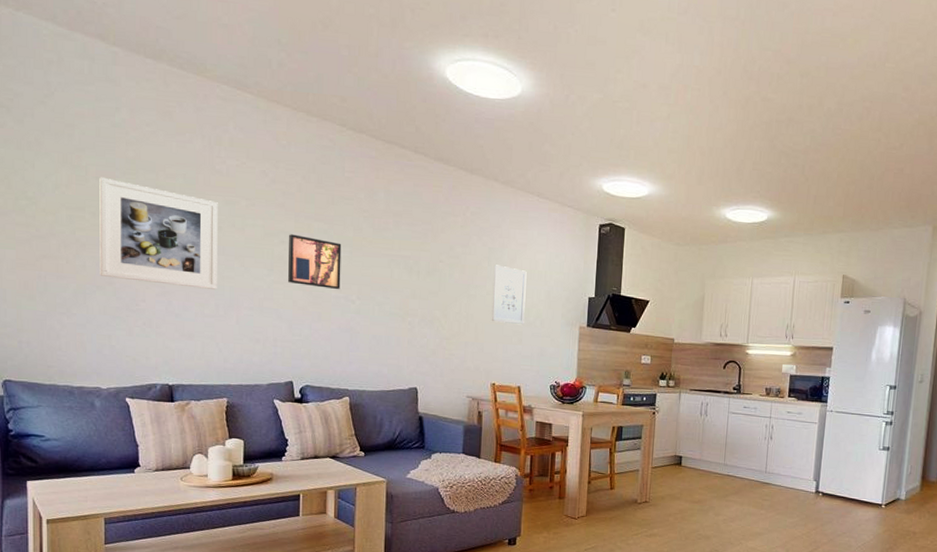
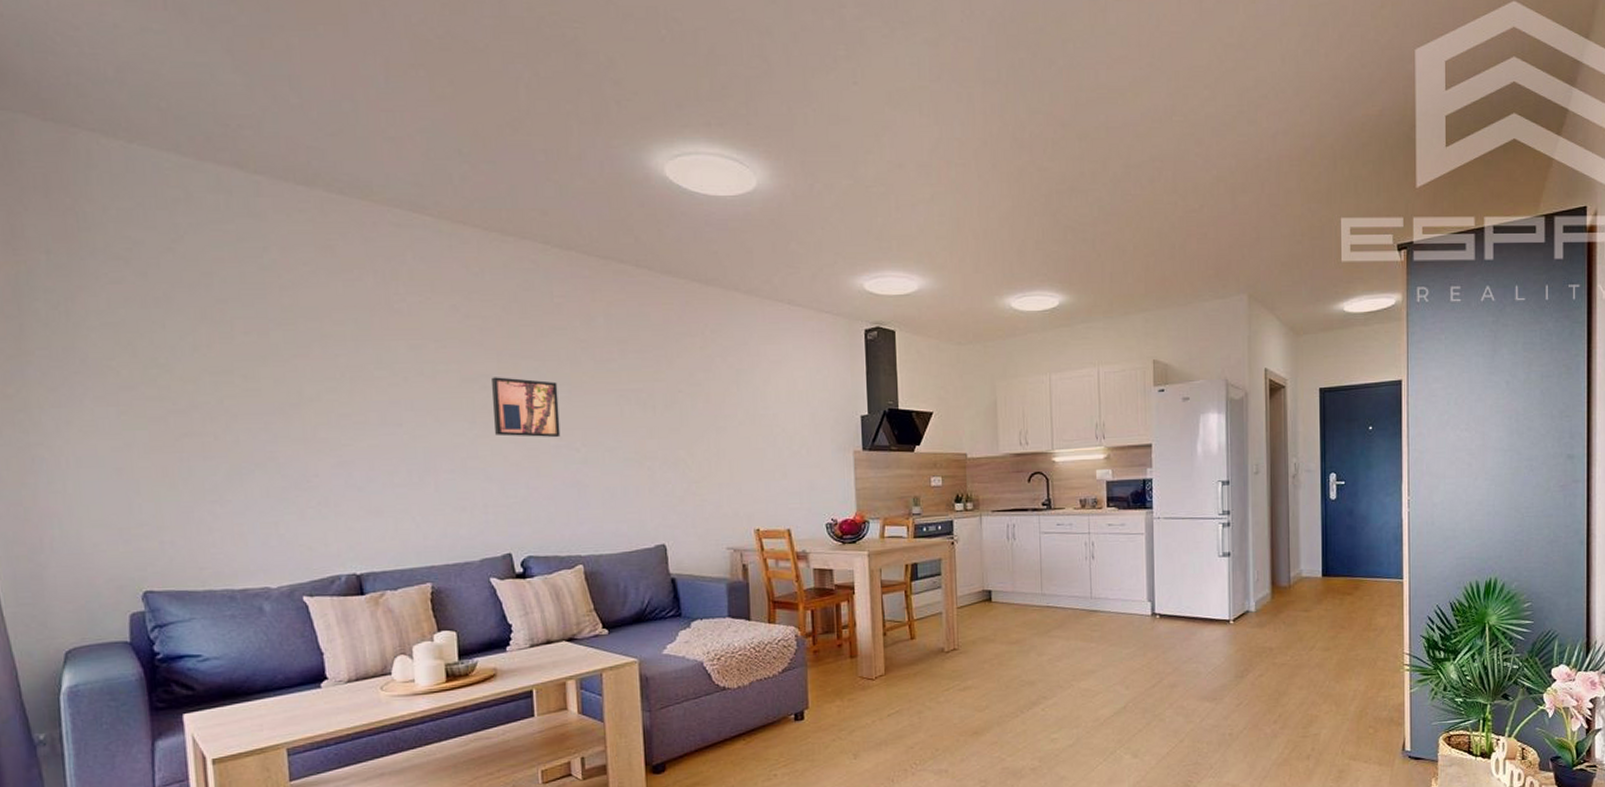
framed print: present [99,177,218,290] -> none [249,331,408,454]
wall art: present [491,264,527,325] -> none [744,388,787,457]

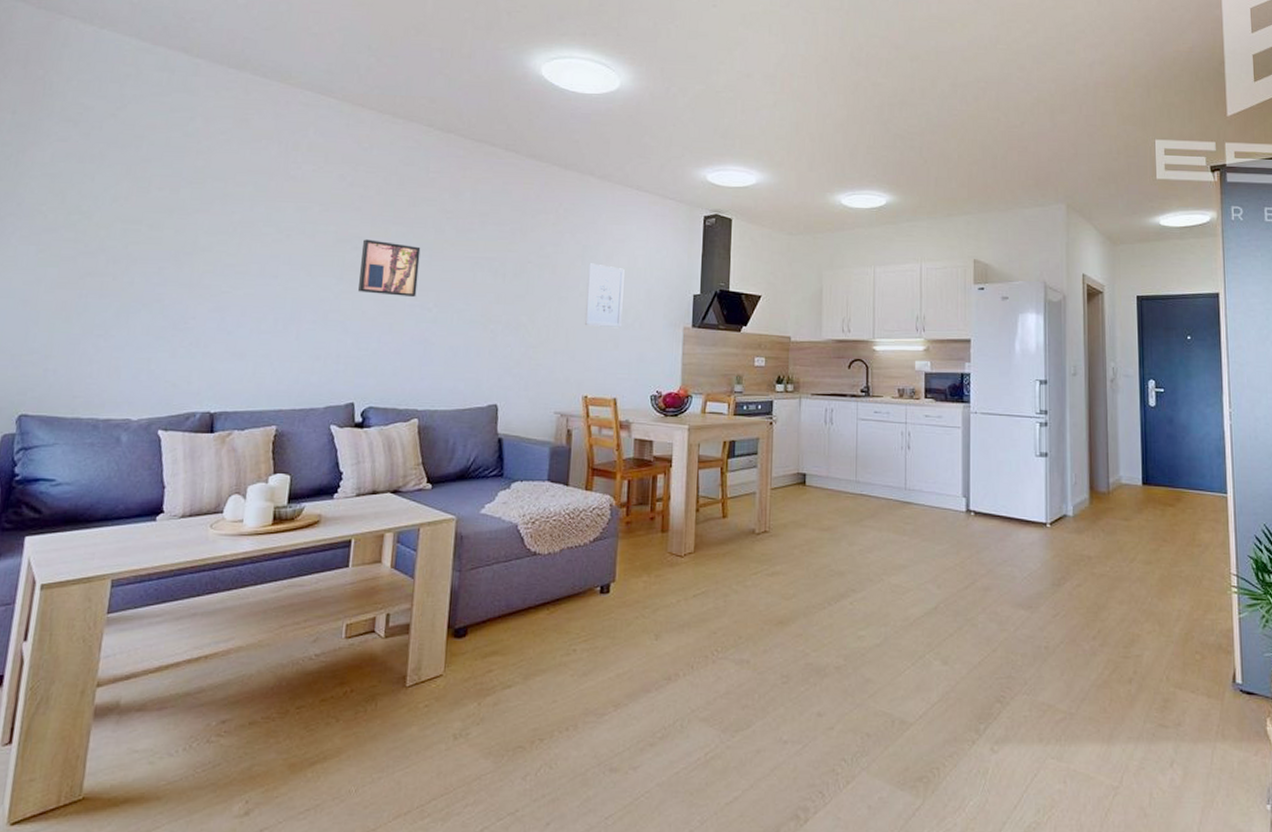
wall art: none [744,388,787,457] -> present [584,263,625,329]

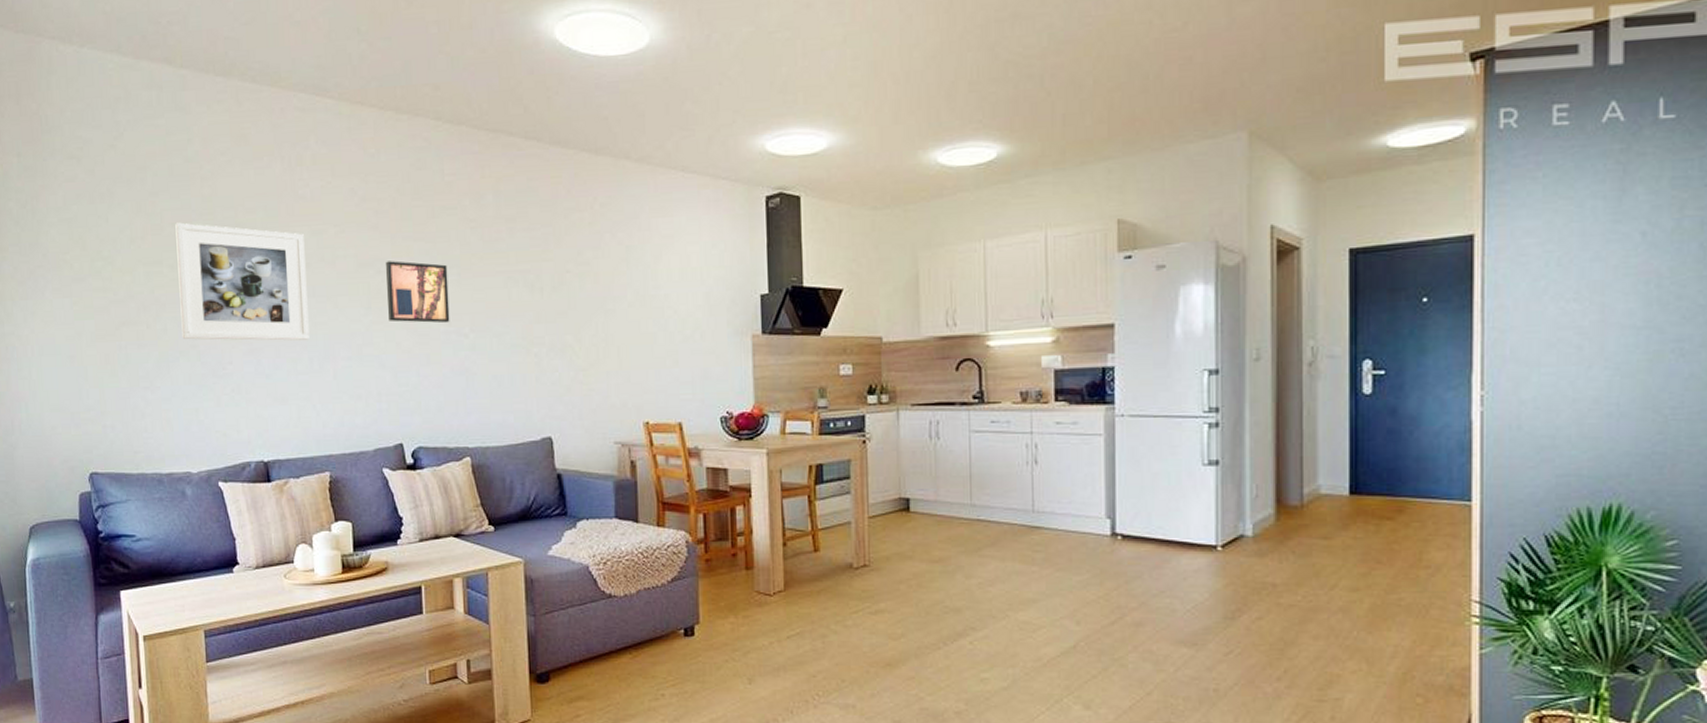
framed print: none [148,187,289,302] -> present [175,222,310,341]
wall art: present [584,263,625,329] -> none [634,266,679,342]

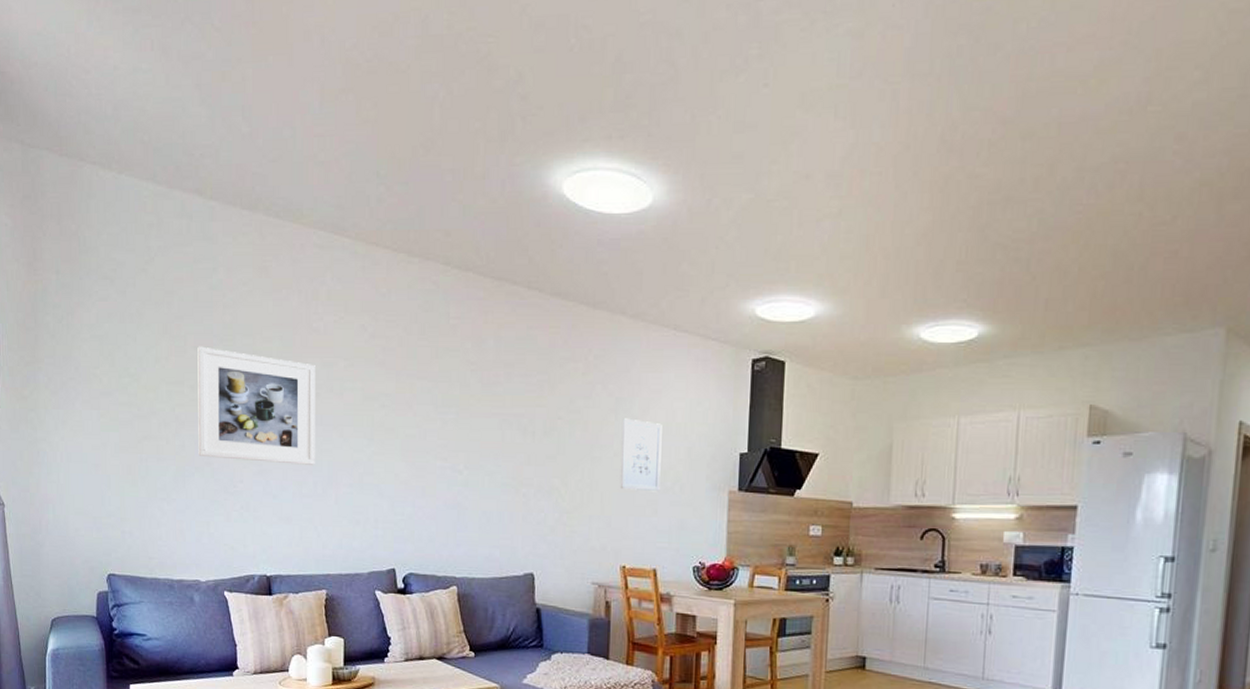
wall art: present [386,261,450,324] -> none [389,396,447,459]
wall art: none [634,266,679,342] -> present [620,418,662,492]

